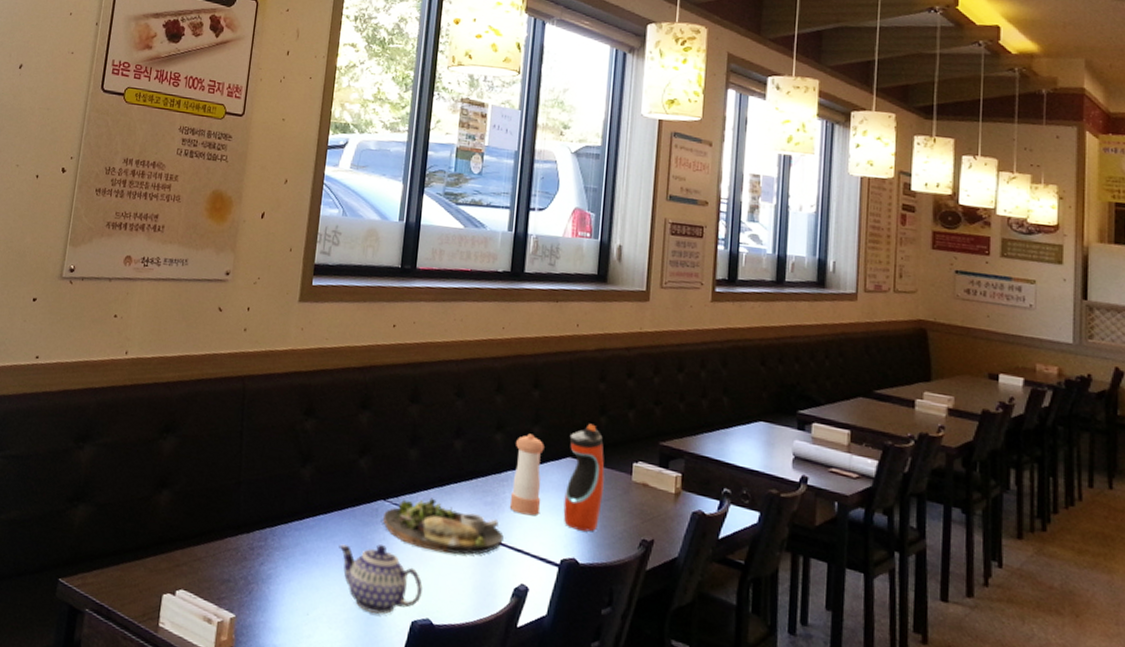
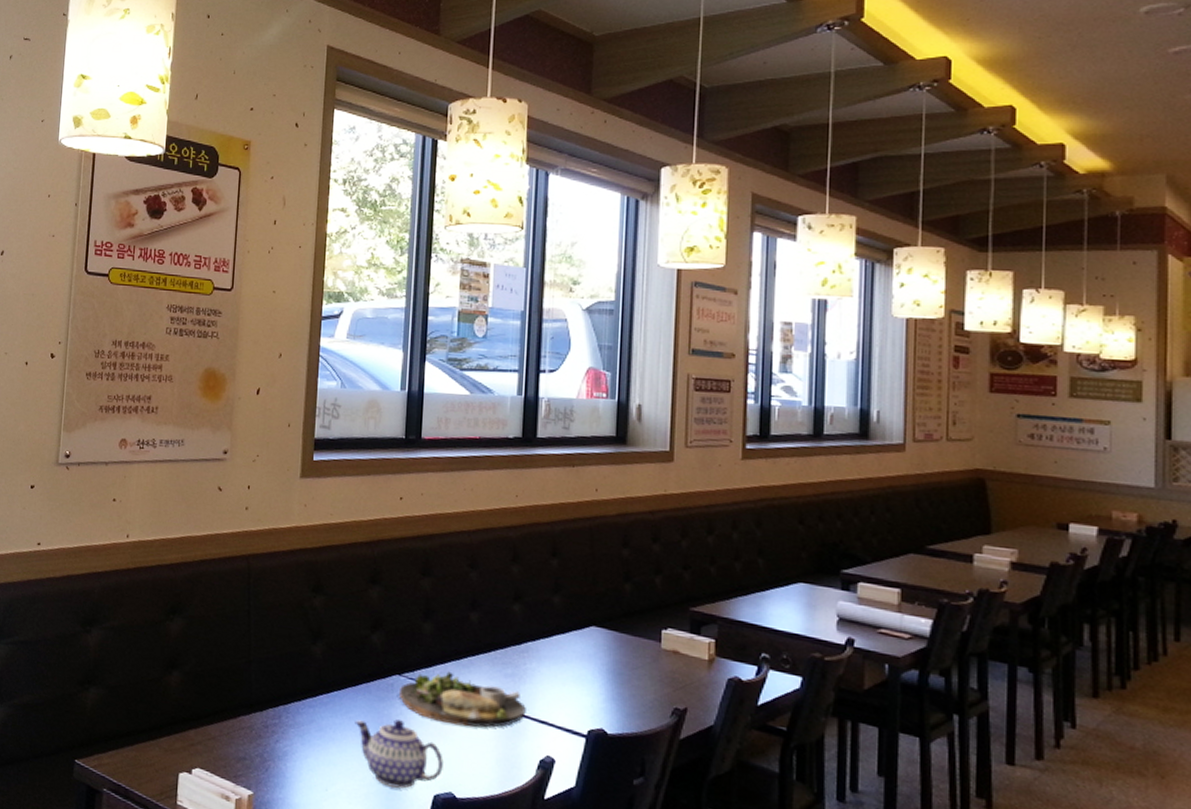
pepper shaker: present [509,433,544,516] -> none [531,603,566,687]
water bottle: present [563,423,605,532] -> none [588,590,632,702]

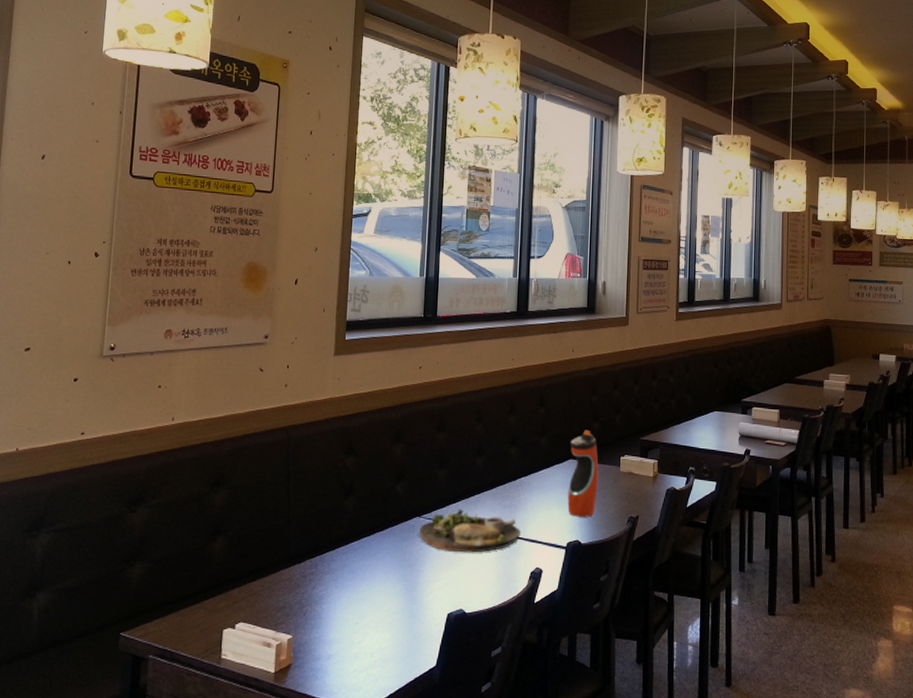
teapot: present [355,719,444,789] -> none [382,555,455,613]
water bottle: none [588,590,632,702] -> present [567,430,599,517]

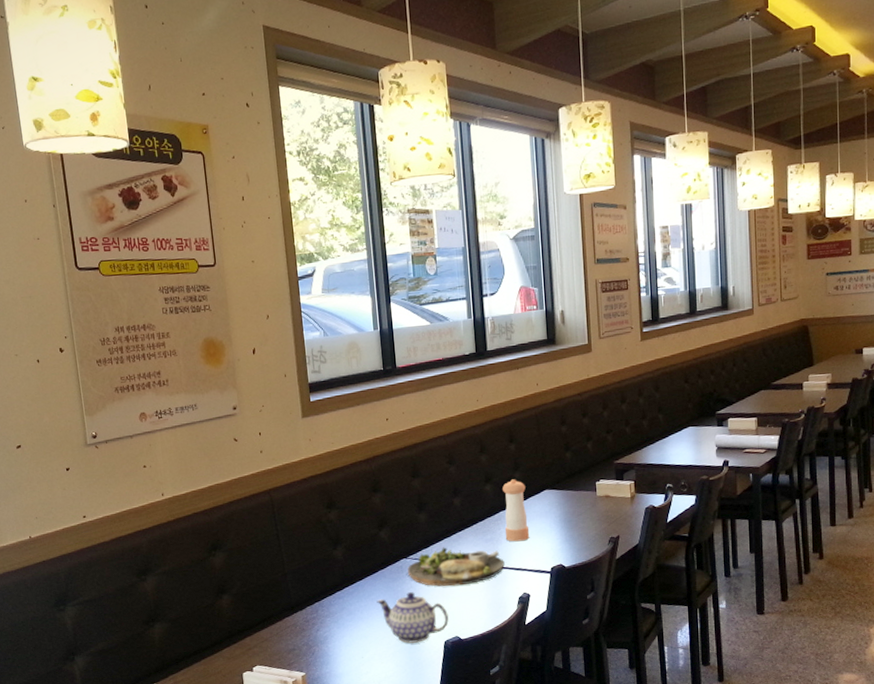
teapot: none [382,555,455,613] -> present [376,592,449,644]
pepper shaker: none [524,444,550,511] -> present [503,479,530,542]
water bottle: present [567,430,599,517] -> none [544,460,577,543]

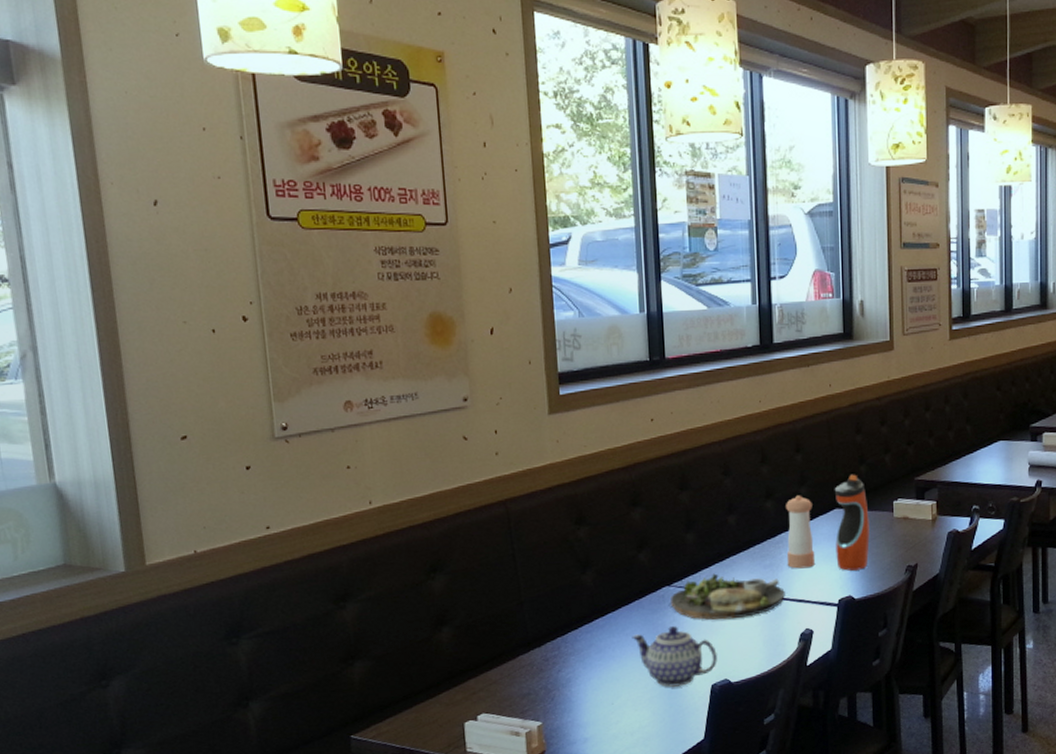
water bottle: none [544,460,577,543] -> present [834,474,870,571]

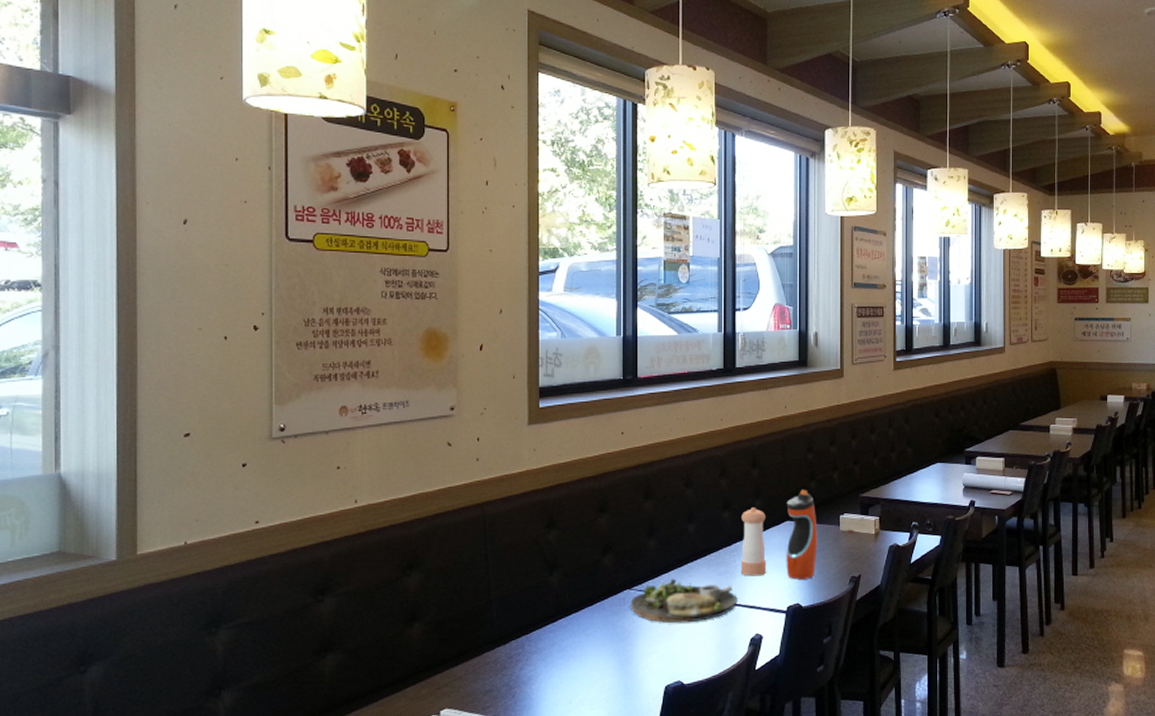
teapot: present [632,626,717,688] -> none [592,628,672,688]

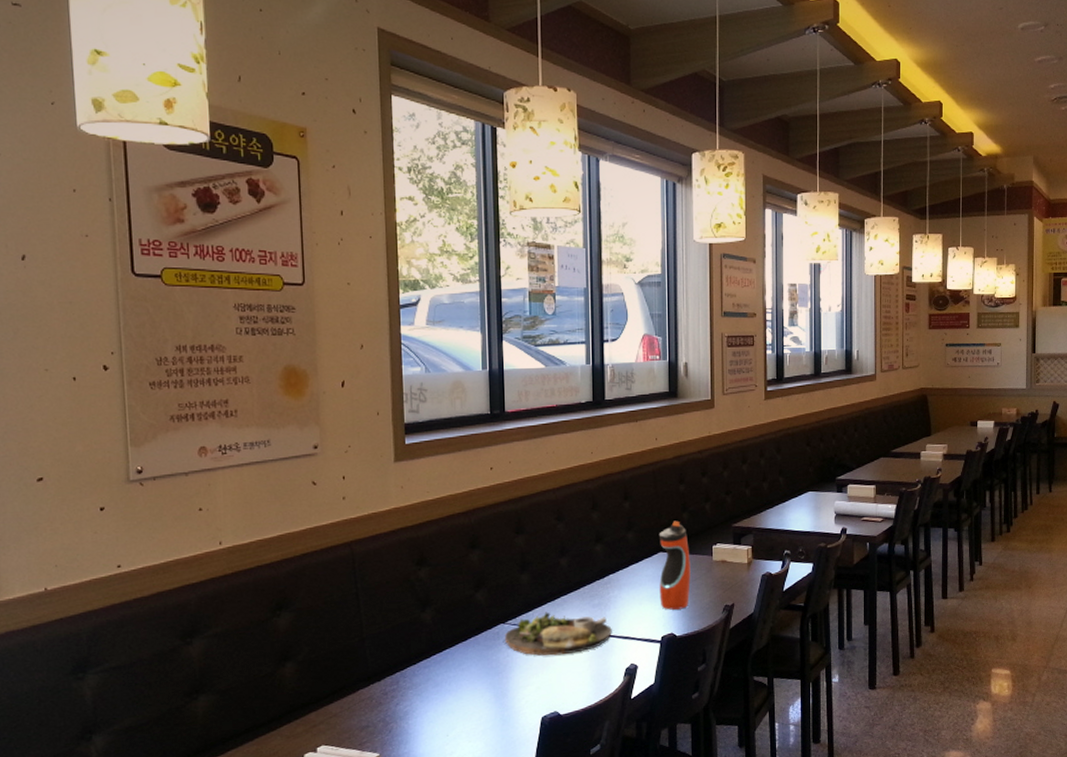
pepper shaker: present [740,507,767,577] -> none [614,539,641,608]

